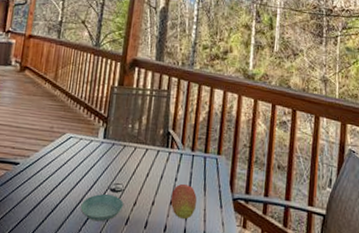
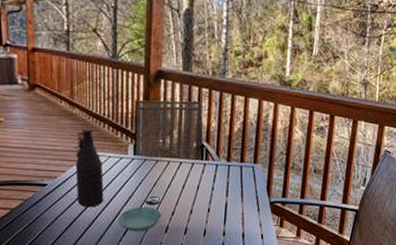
bottle: none [45,109,74,191] -> present [75,128,104,208]
fruit: present [170,183,197,220] -> none [208,192,235,224]

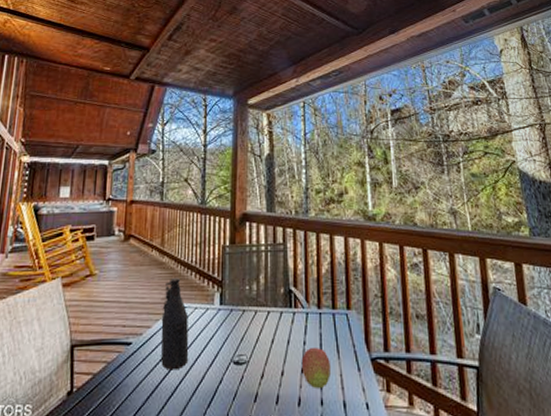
saucer: present [118,206,162,232] -> none [203,367,251,402]
fruit: none [208,192,235,224] -> present [301,347,332,389]

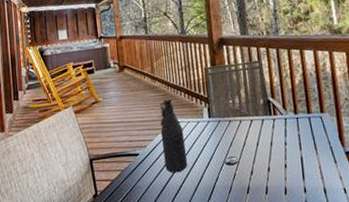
fruit: present [301,347,332,389] -> none [284,146,311,180]

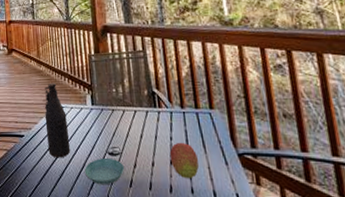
saucer: none [202,167,242,195] -> present [84,157,125,185]
fruit: none [284,146,311,180] -> present [169,142,199,179]

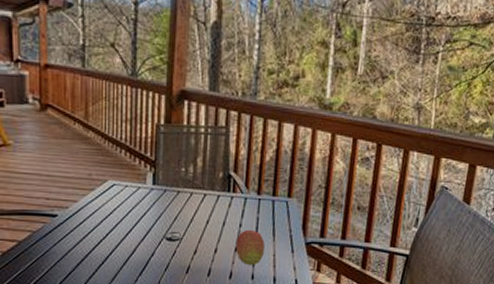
bottle: present [45,82,71,158] -> none [89,153,119,243]
saucer: present [84,157,125,185] -> none [134,243,183,272]

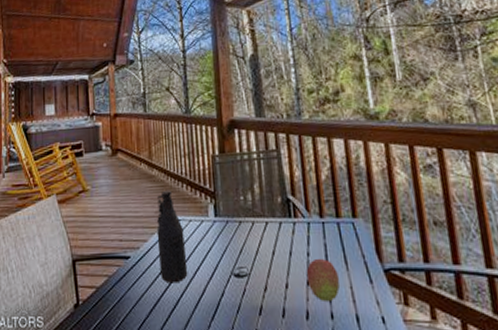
bottle: none [89,153,119,243] -> present [157,190,188,284]

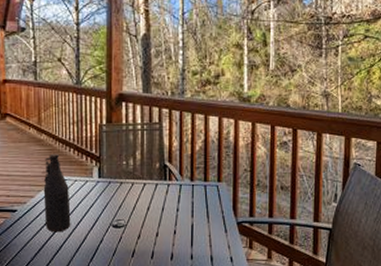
fruit: present [306,258,340,302] -> none [174,213,201,247]

